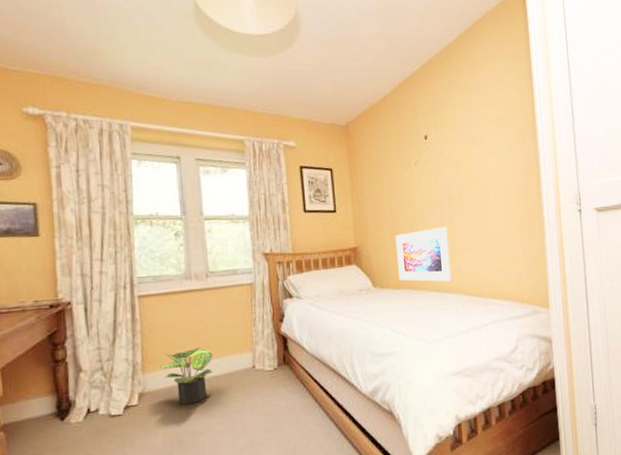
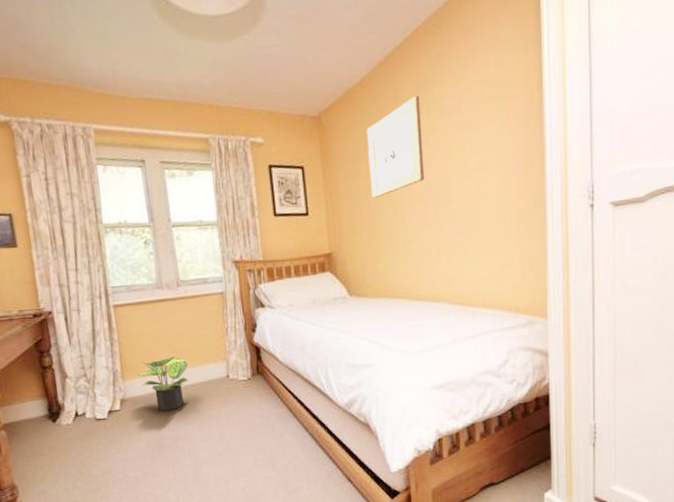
wall art: none [389,113,440,198] -> present [367,95,425,198]
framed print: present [395,226,452,282] -> none [373,227,436,290]

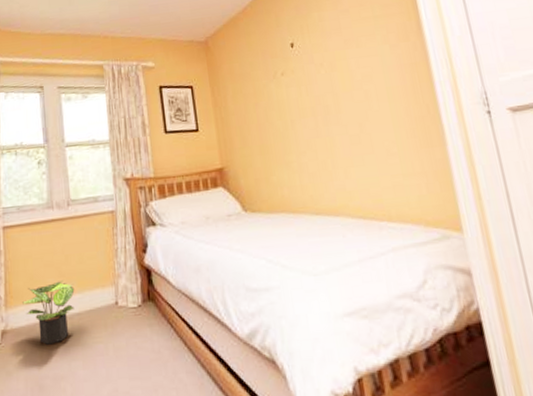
wall art: present [367,95,425,198] -> none [252,19,312,112]

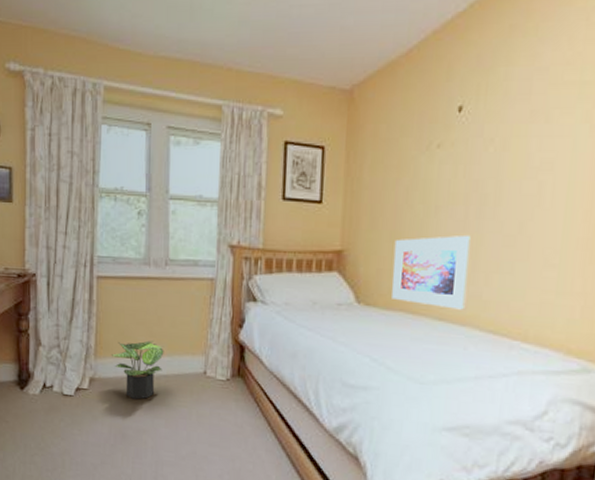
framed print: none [264,139,336,204] -> present [392,234,472,310]

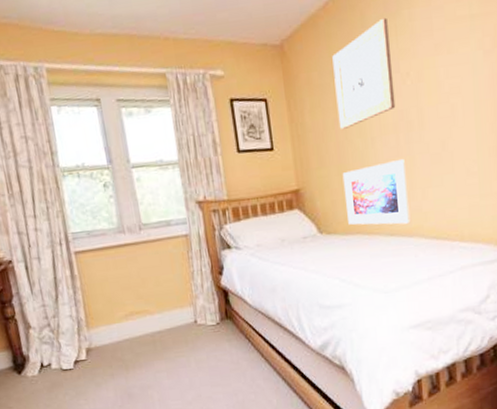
potted plant: present [112,340,164,400] -> none [103,302,155,360]
wall art: none [400,73,478,191] -> present [332,17,396,129]

